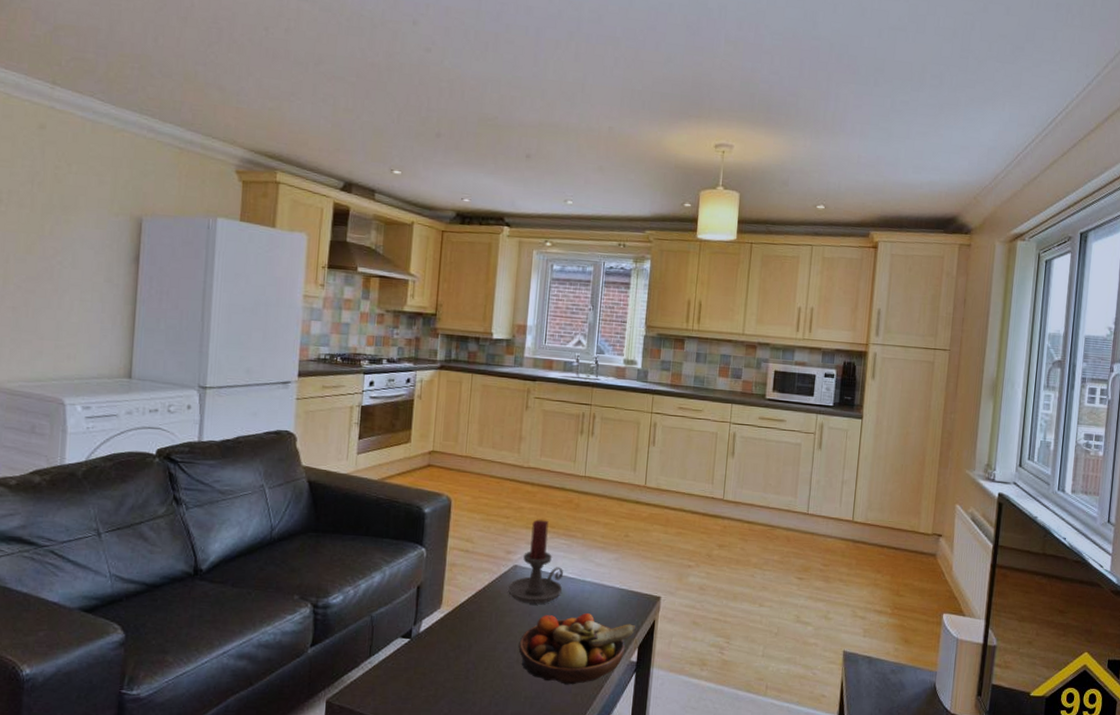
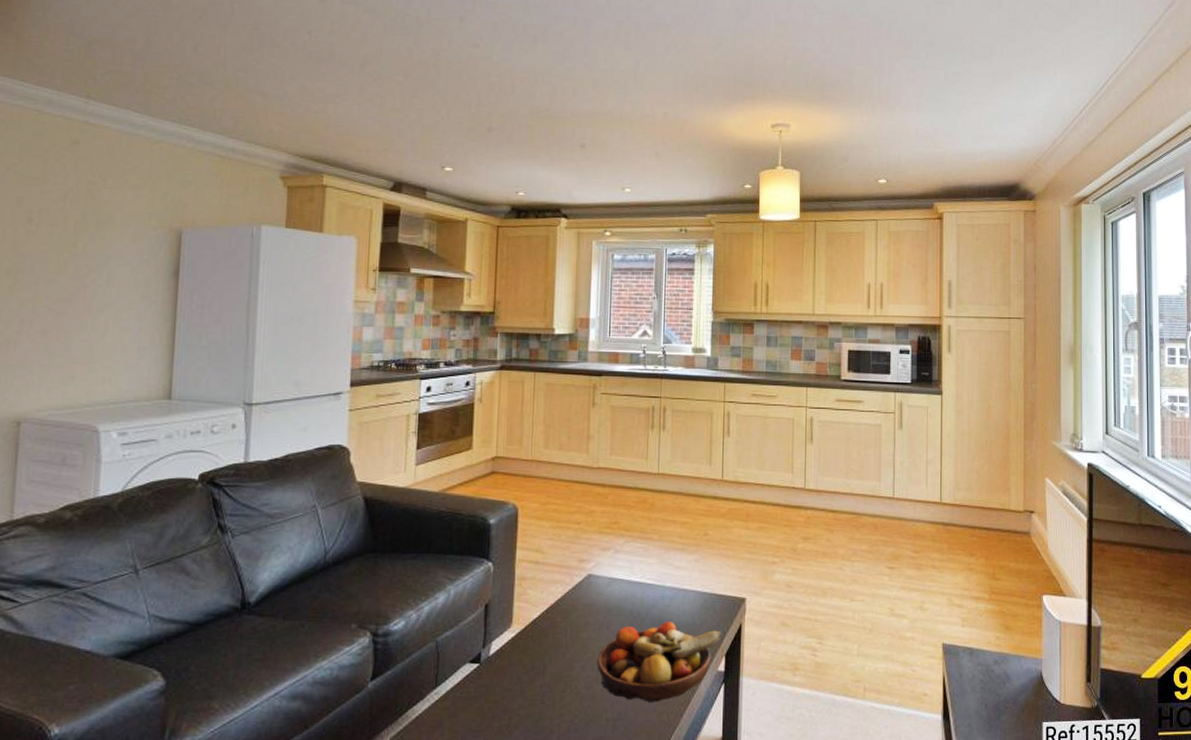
candle holder: present [507,519,564,604] -> none [582,523,642,616]

